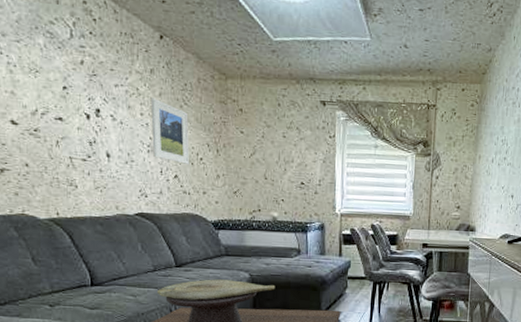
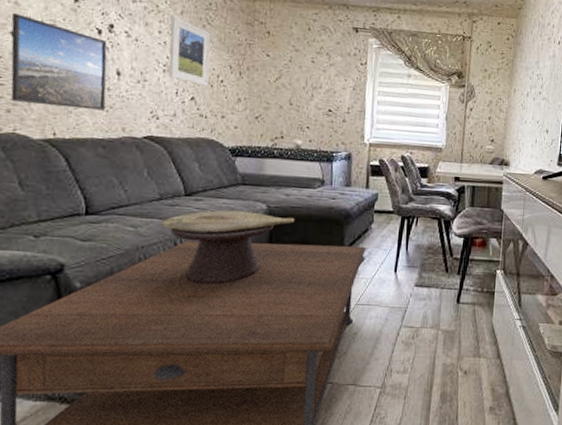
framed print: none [9,103,99,191] -> present [11,13,107,111]

